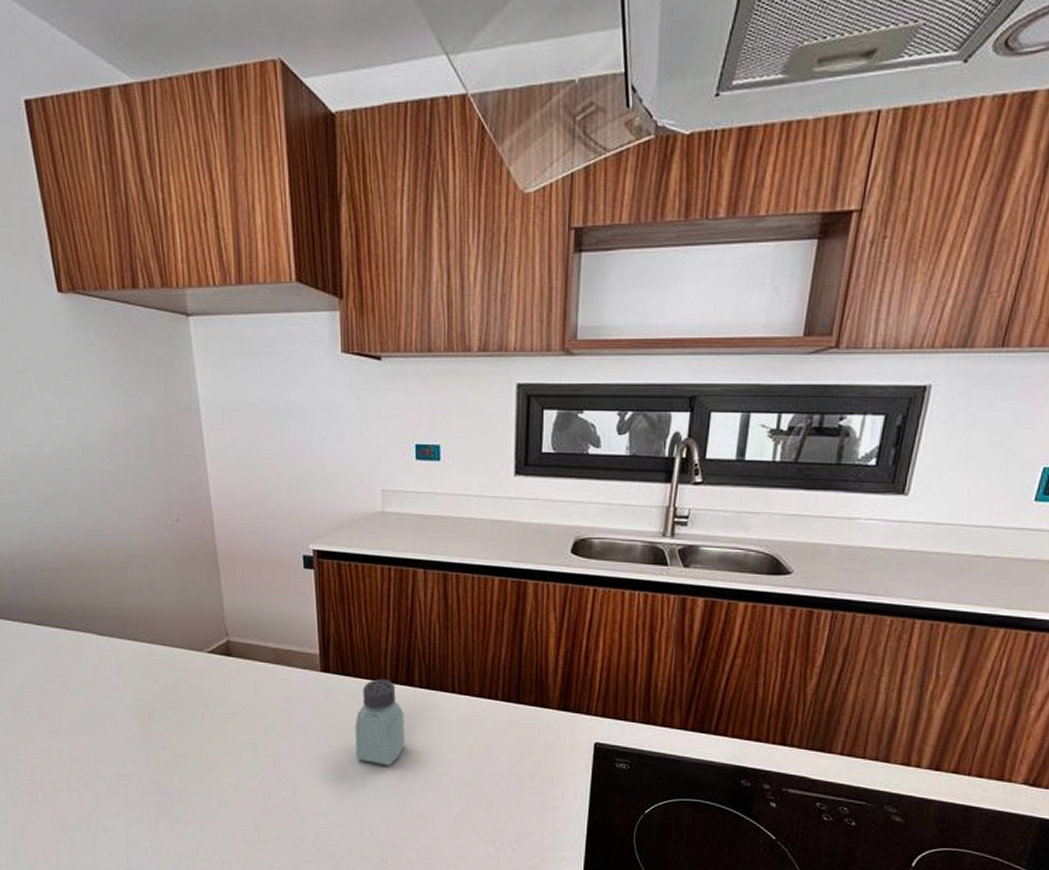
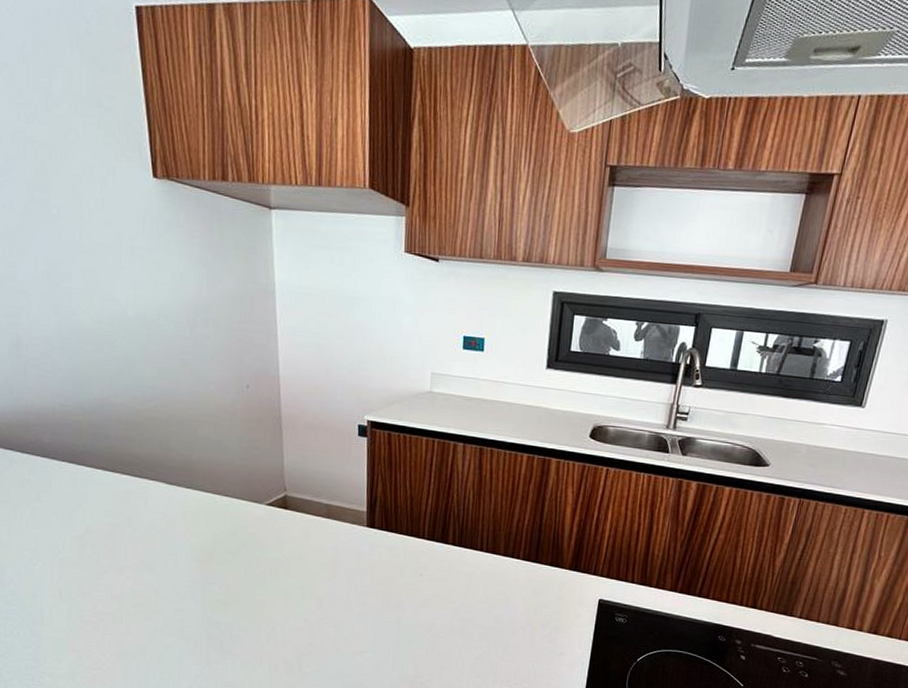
saltshaker: present [355,679,405,766] -> none [393,536,438,612]

